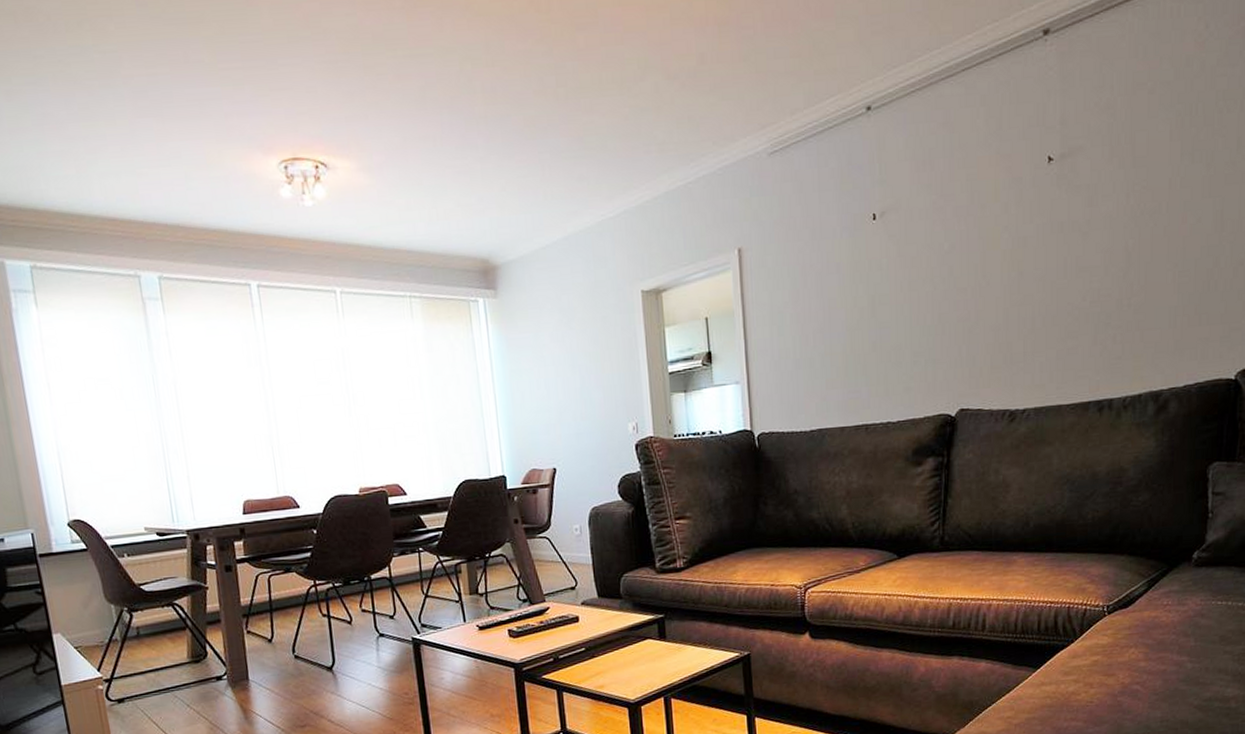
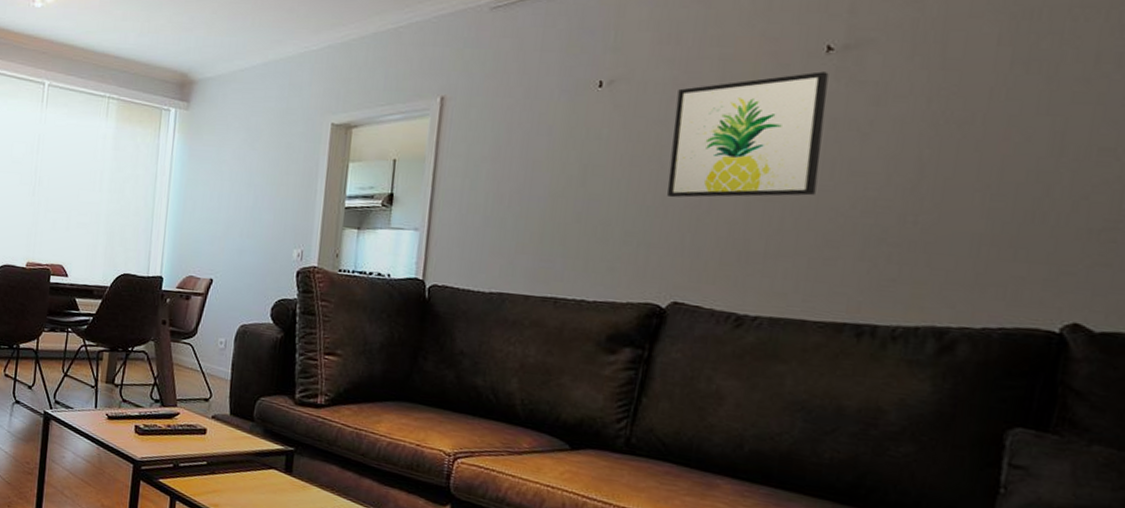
wall art: none [938,181,1055,315] -> present [667,71,829,198]

